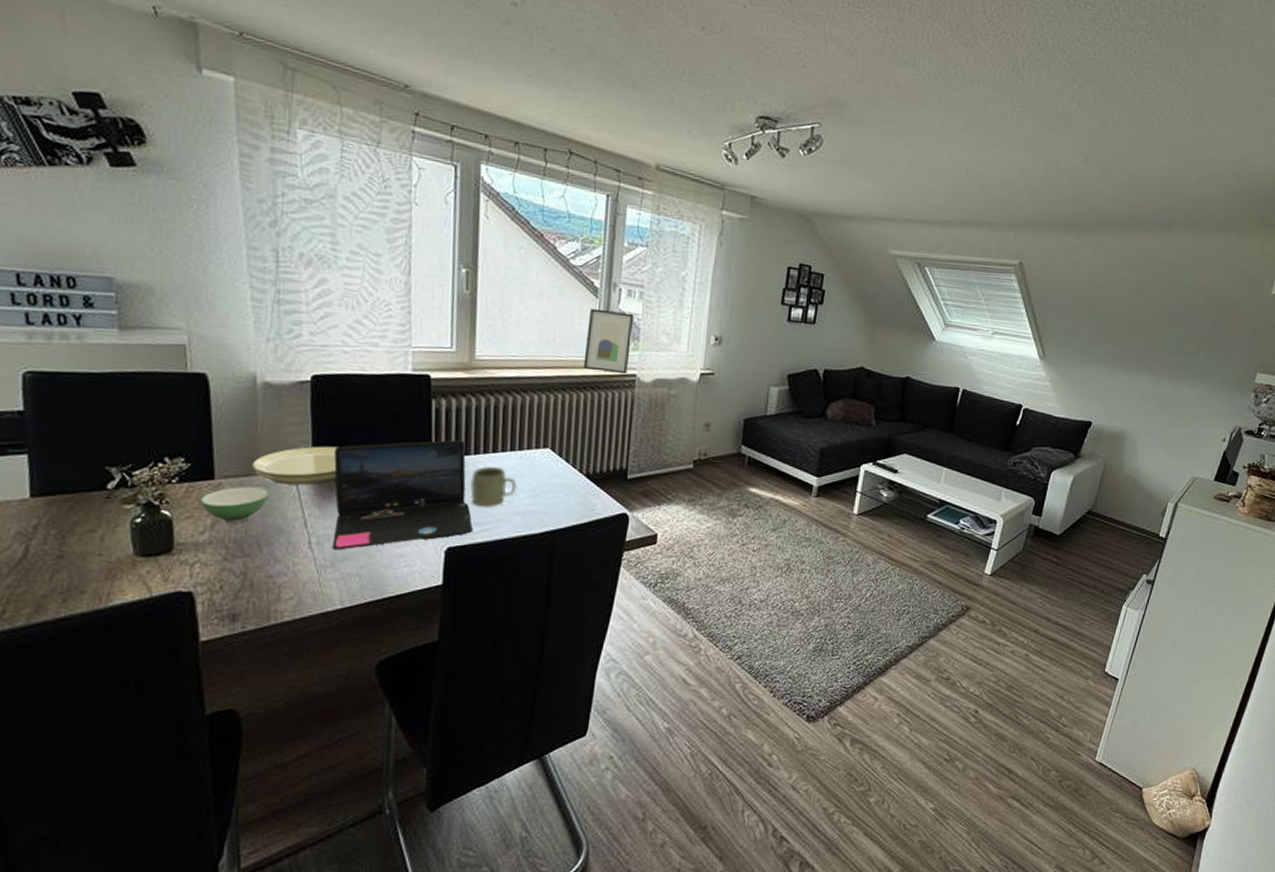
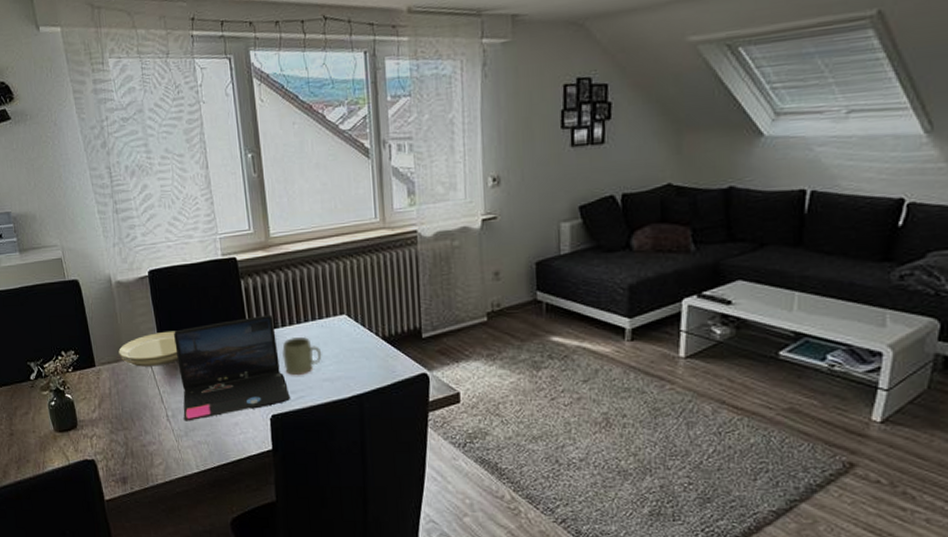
bowl: present [200,486,270,525] -> none [89,370,134,403]
picture frame: present [583,308,634,375] -> none [364,168,408,233]

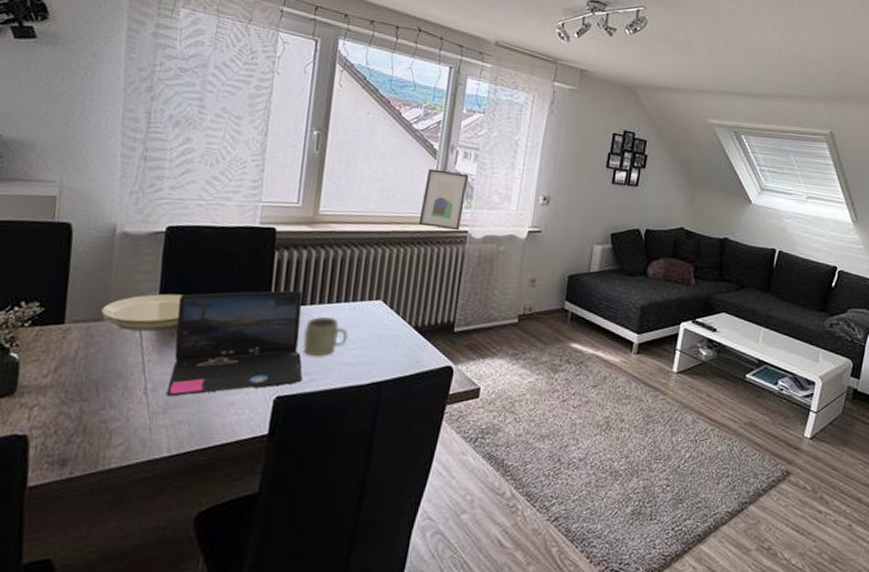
picture frame: none [364,168,408,233] -> present [418,168,469,231]

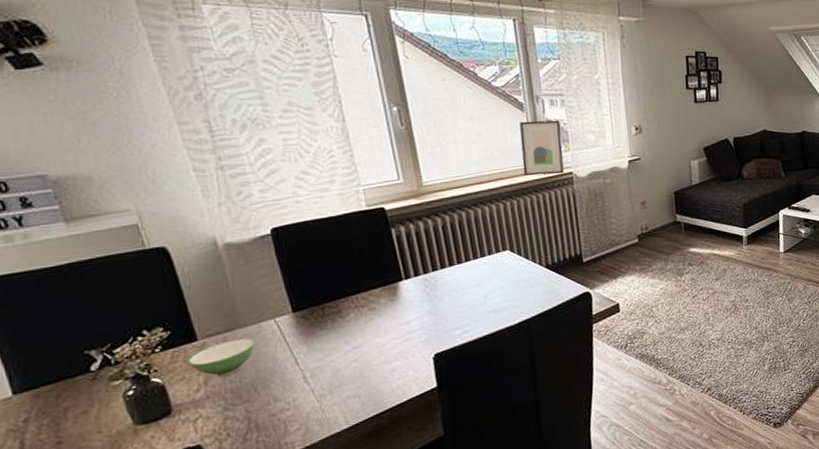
bowl: none [47,331,115,369] -> present [188,338,256,378]
plate: present [101,293,182,332] -> none [232,287,317,332]
laptop: present [166,290,303,397] -> none [309,258,454,379]
mug: present [302,316,348,357] -> none [442,274,487,313]

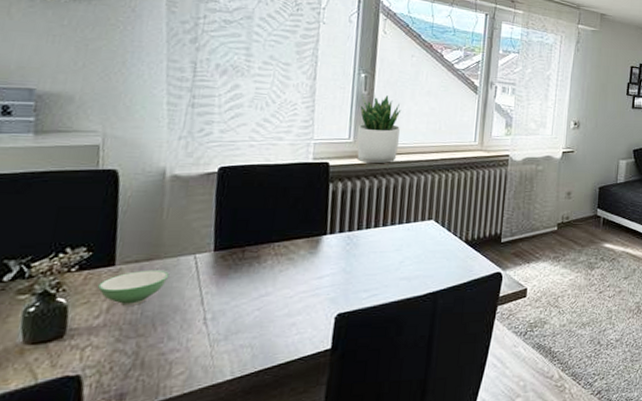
planter: none [399,127,454,202] -> present [356,93,402,163]
picture frame: present [519,120,564,176] -> none [464,103,508,155]

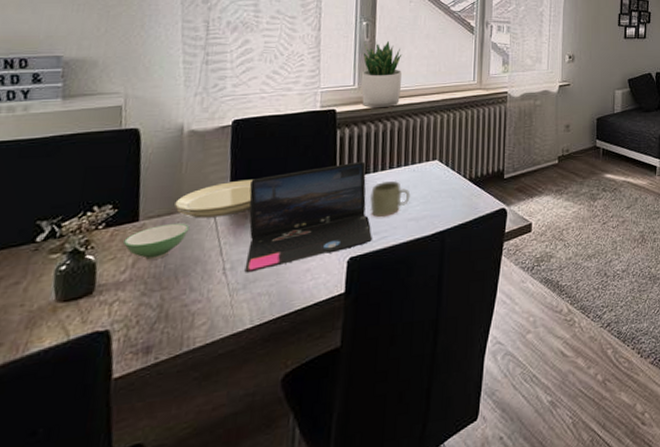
plate: none [154,229,238,266] -> present [175,179,253,219]
laptop: none [226,217,362,324] -> present [244,161,372,273]
mug: none [360,238,404,275] -> present [369,180,411,218]

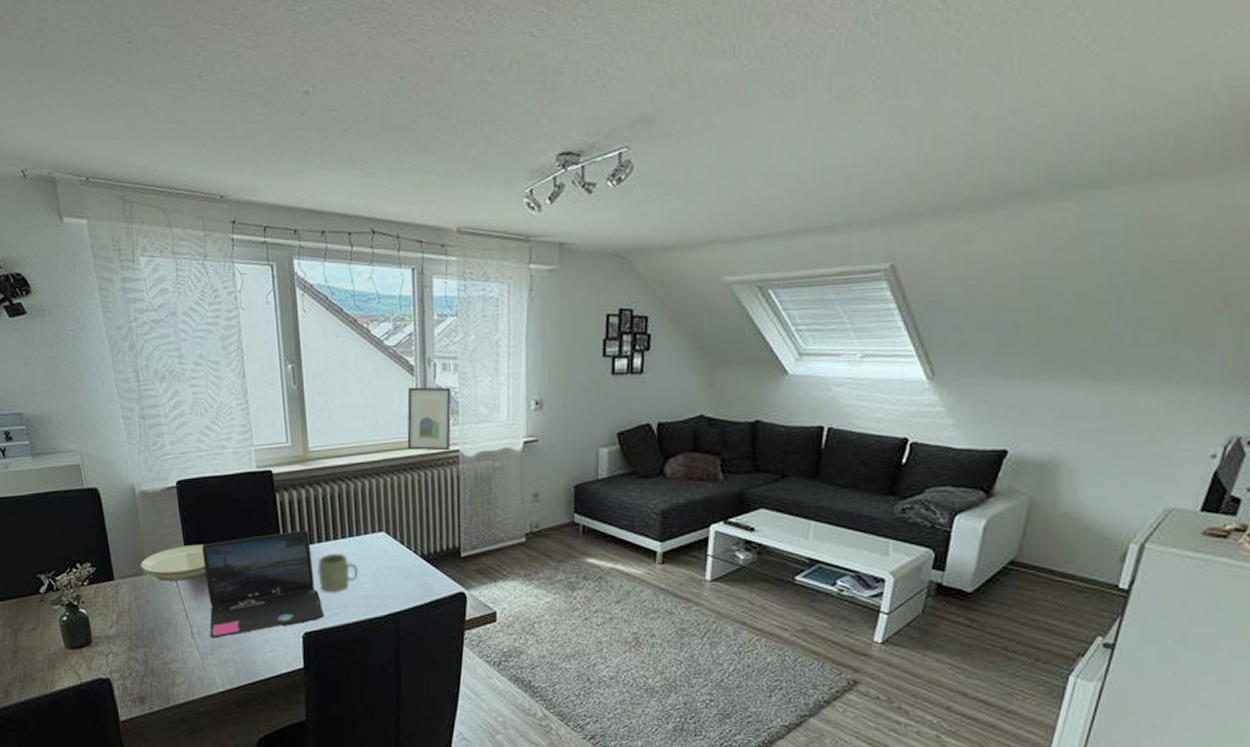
bowl: present [123,223,190,261] -> none [106,584,157,619]
planter: present [361,40,403,108] -> none [291,387,337,468]
picture frame: none [464,43,504,93] -> present [407,386,452,452]

